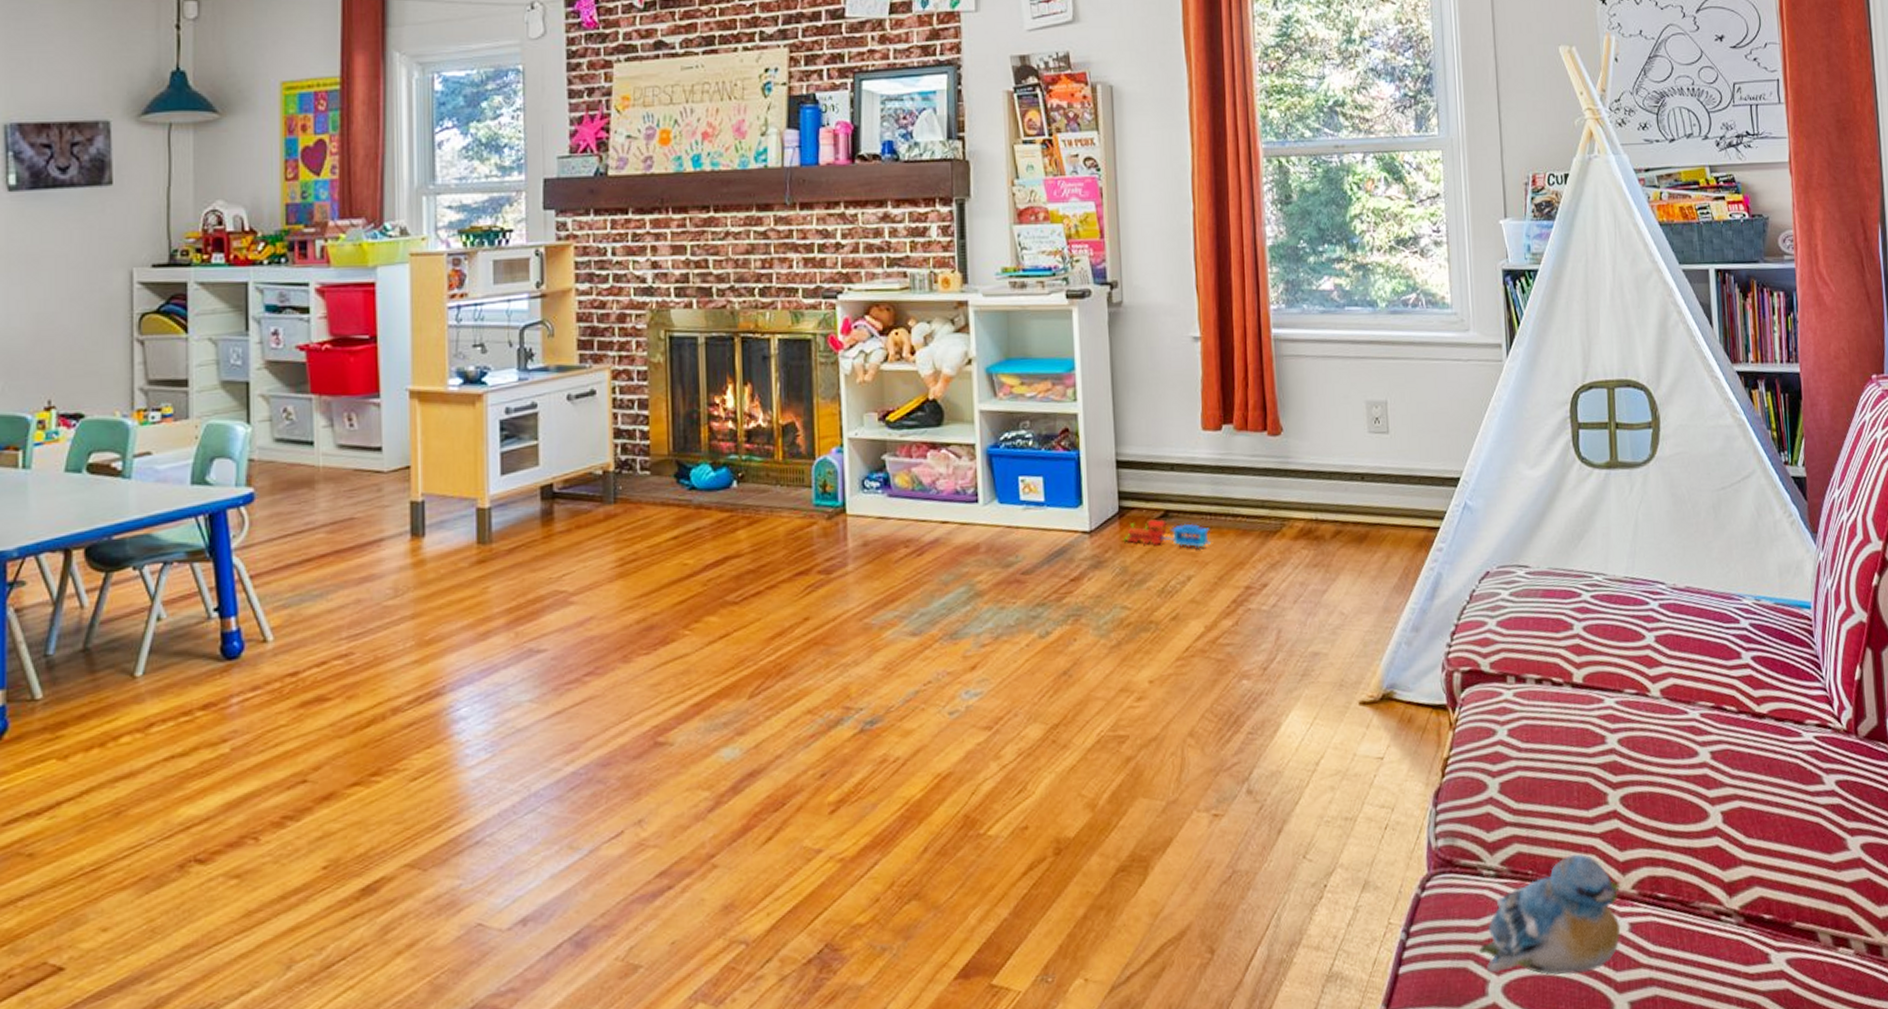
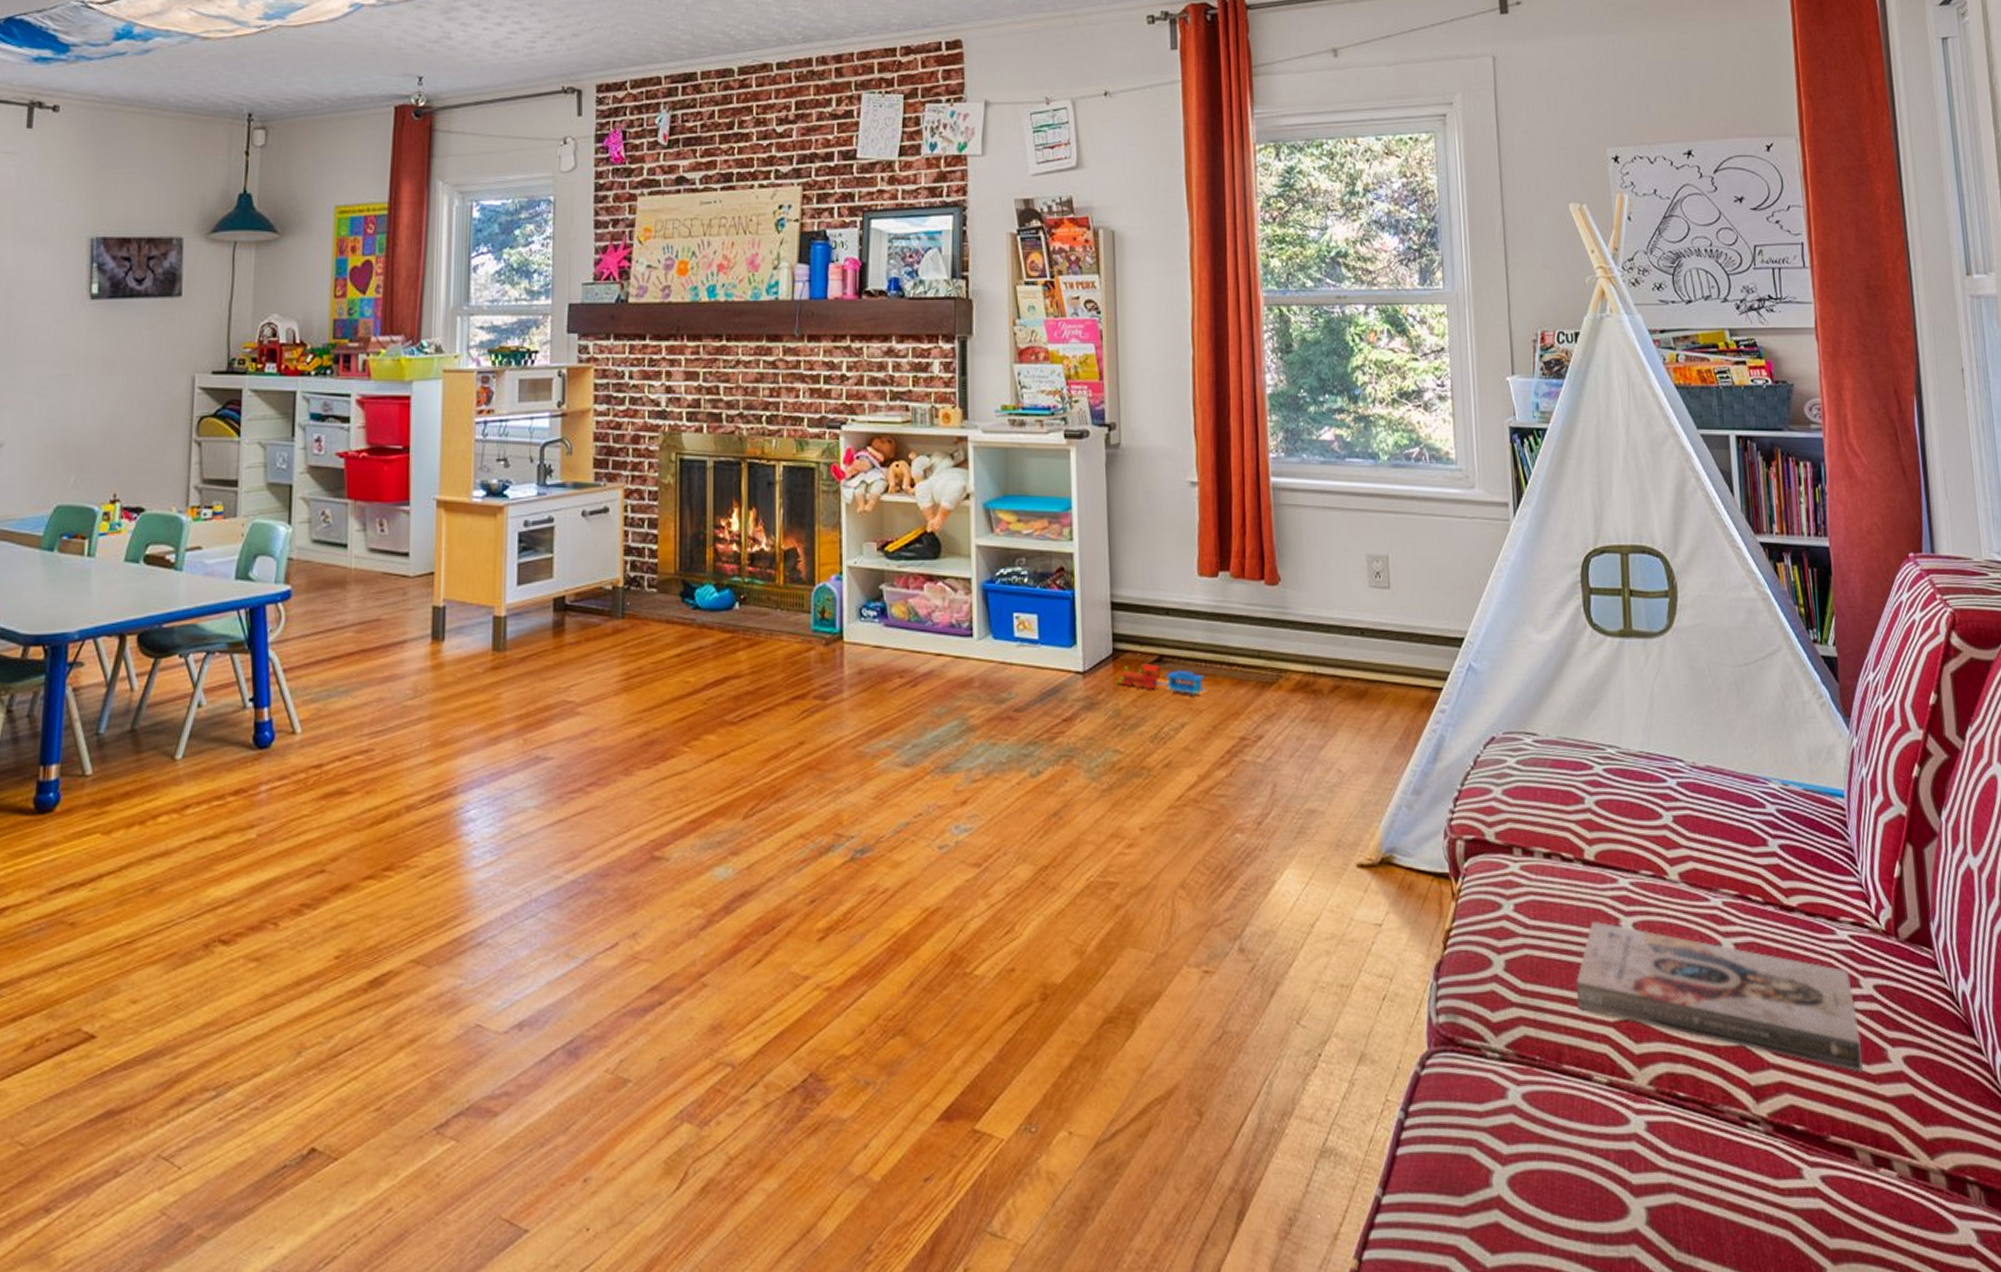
plush toy: present [1479,854,1621,975] -> none [1483,1042,1637,1173]
book: none [1566,739,1825,862] -> present [1576,920,1863,1072]

